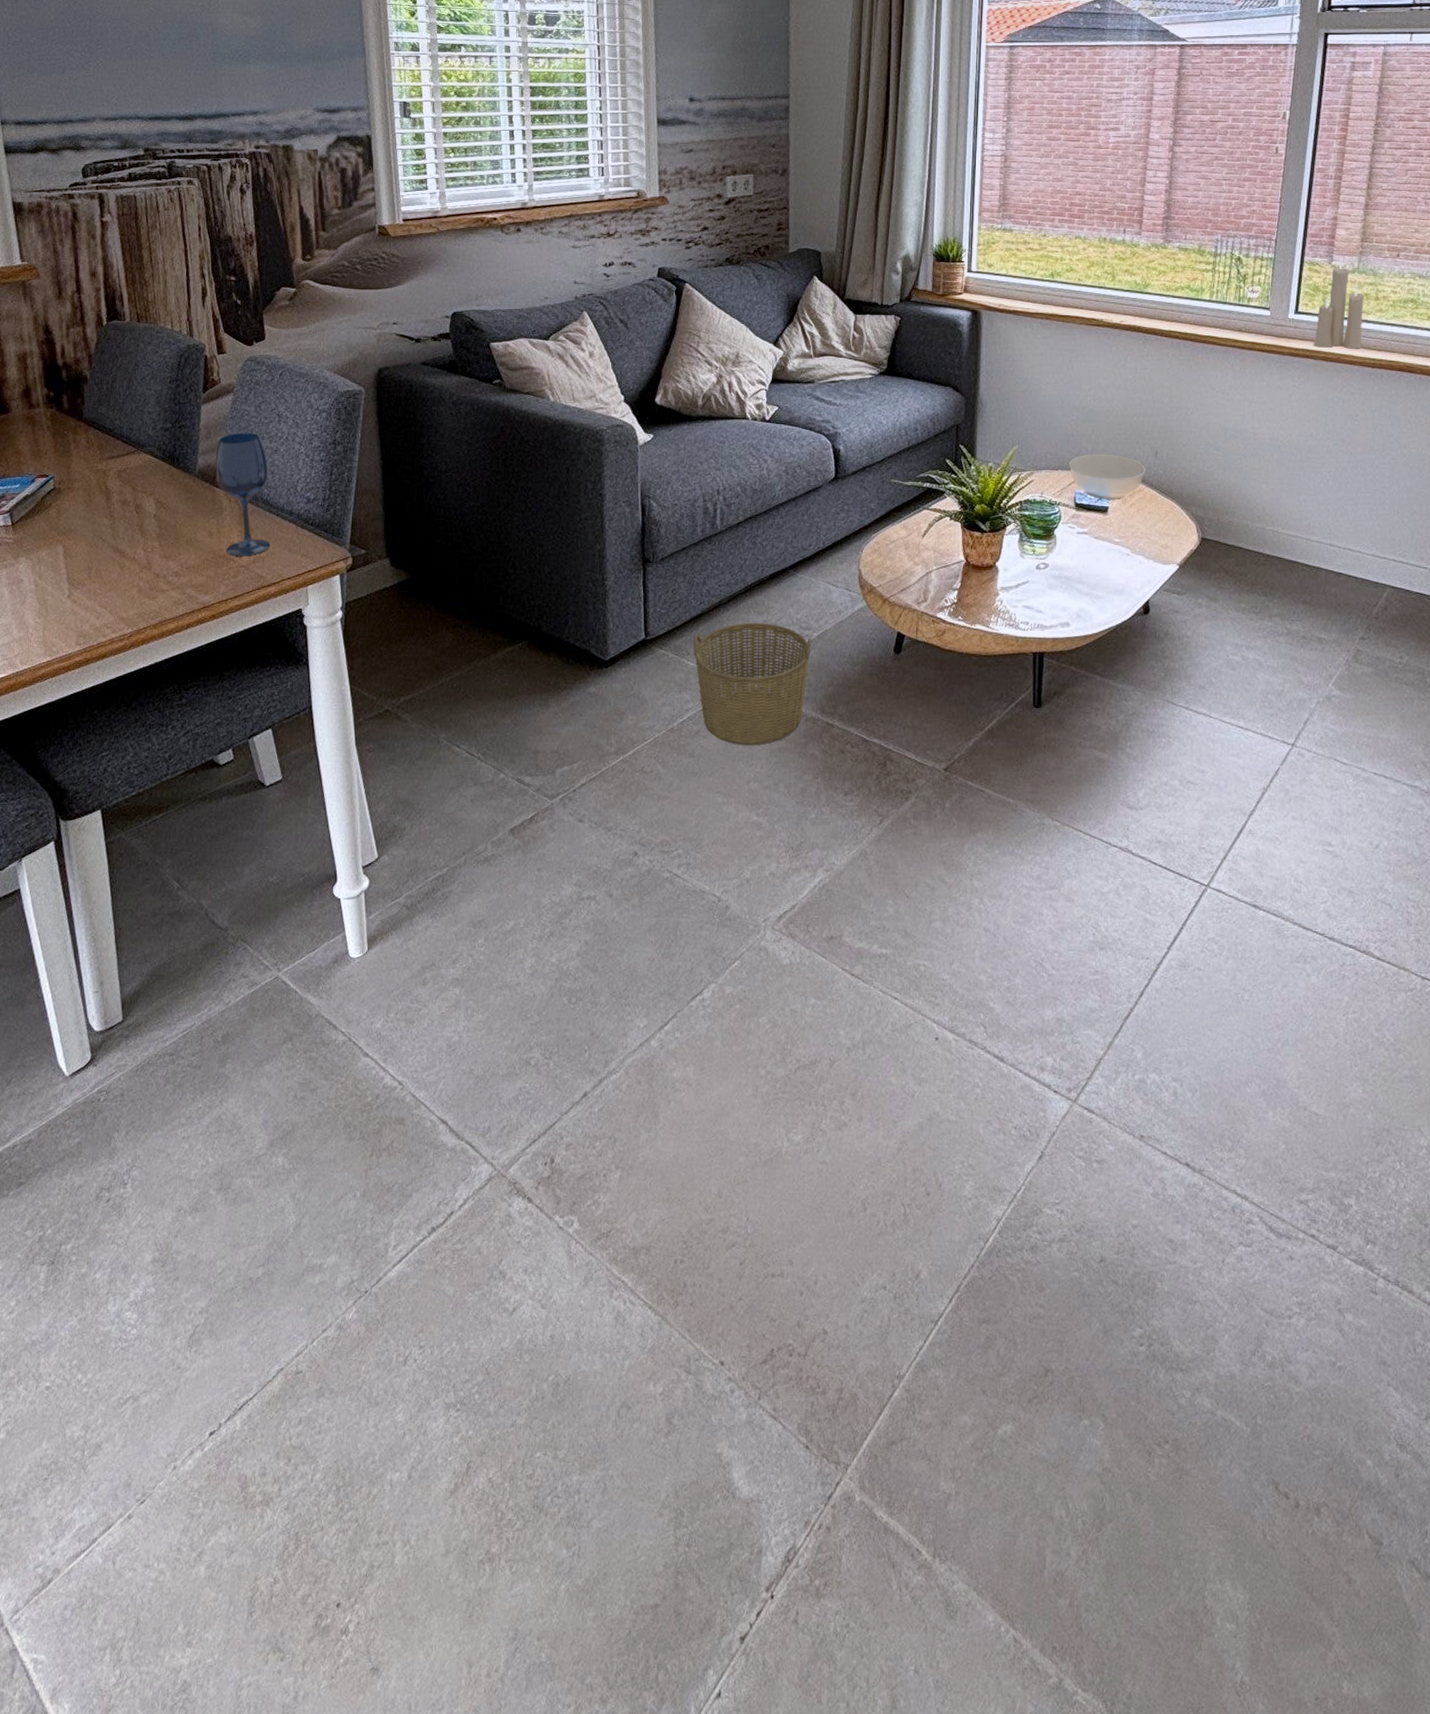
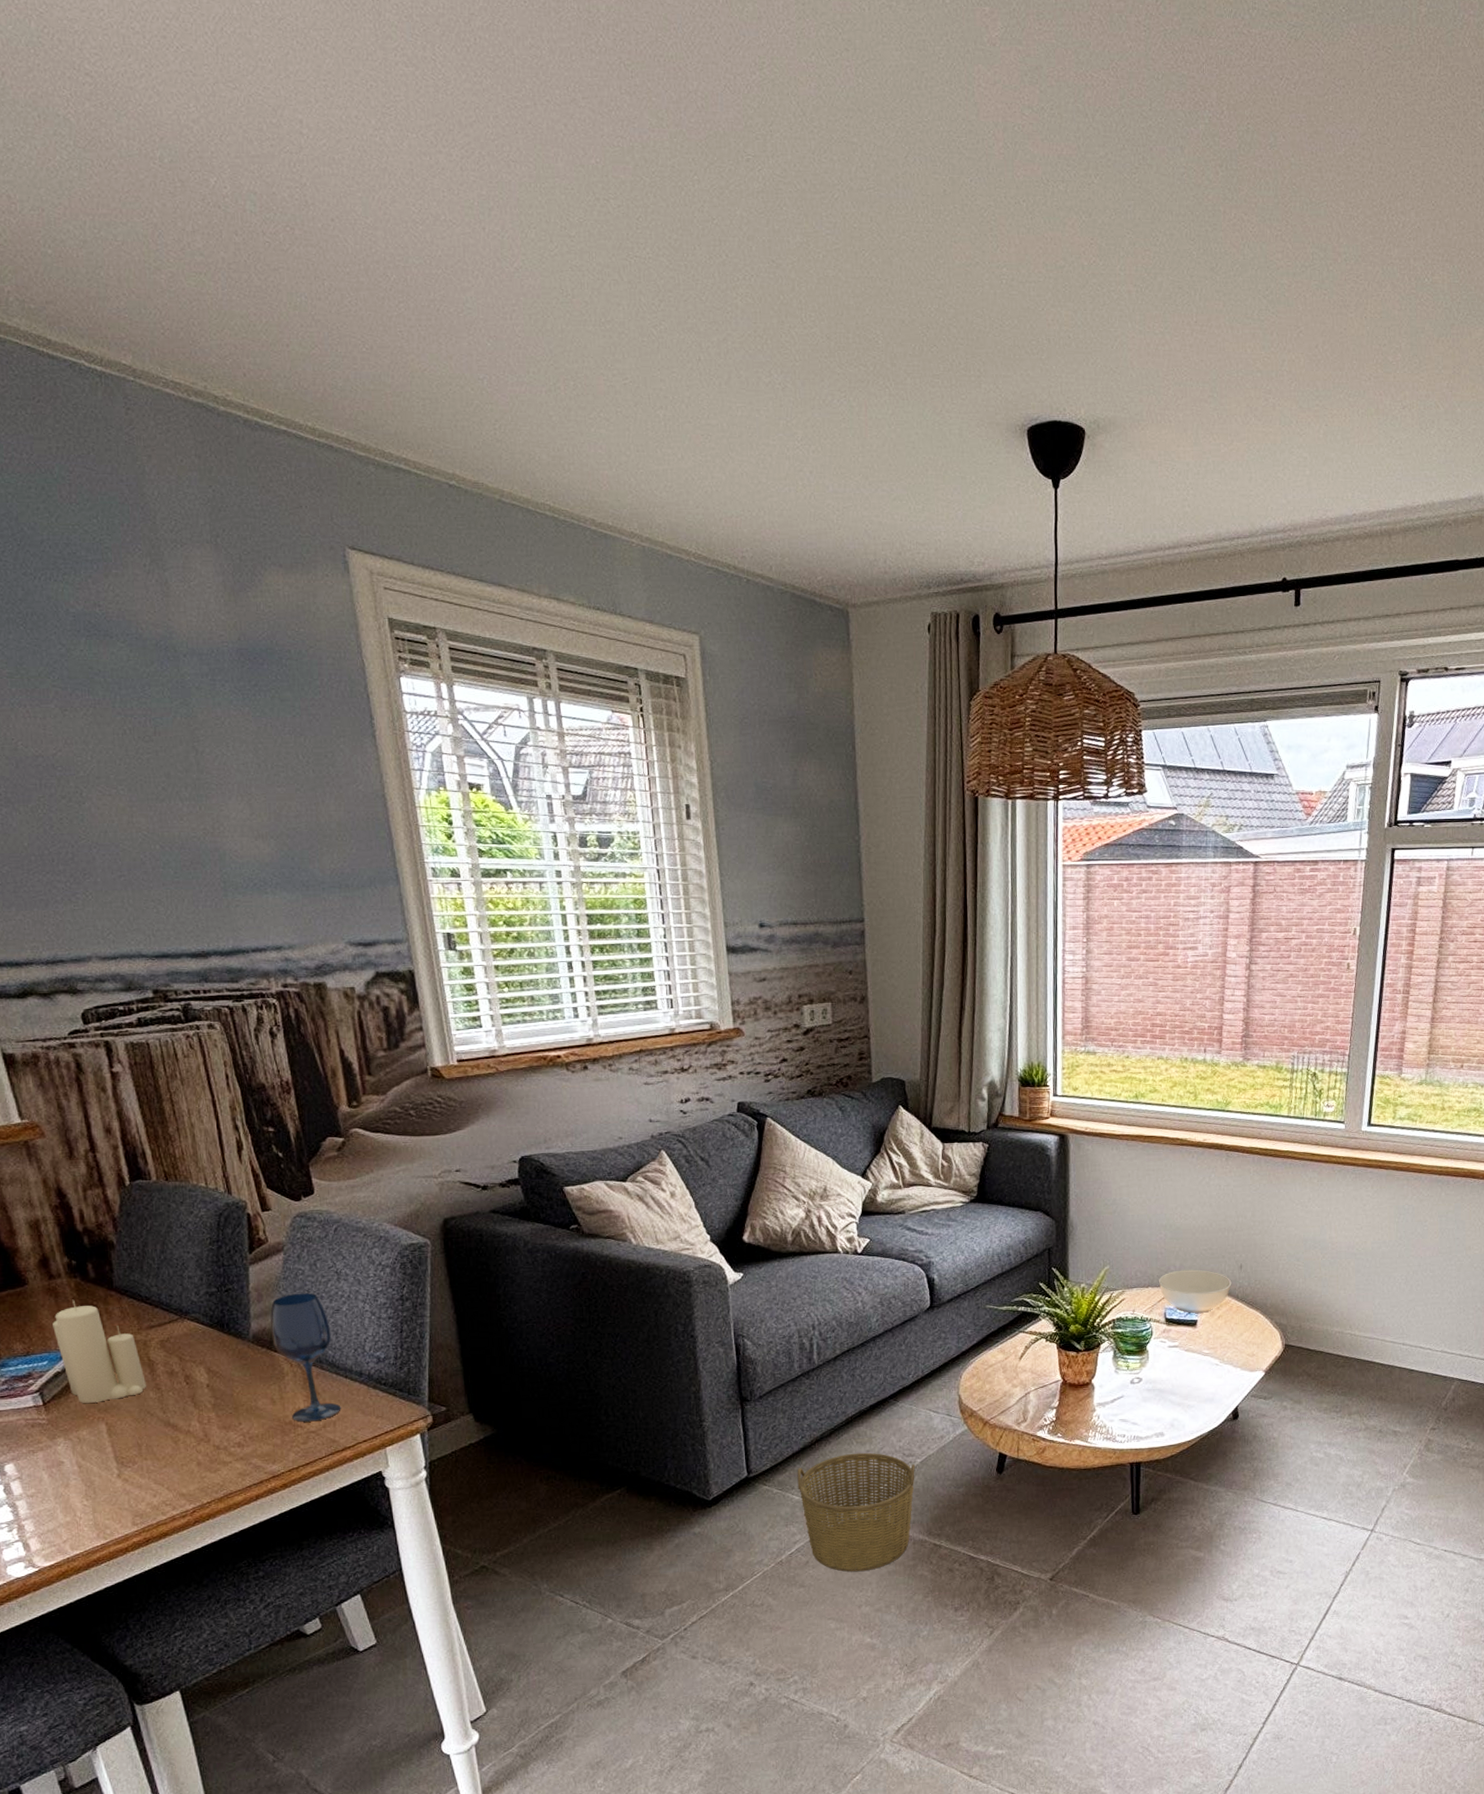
candle: none [27,428,102,527] -> present [52,1299,147,1404]
candle: present [1313,259,1364,349] -> none [1385,1071,1431,1158]

